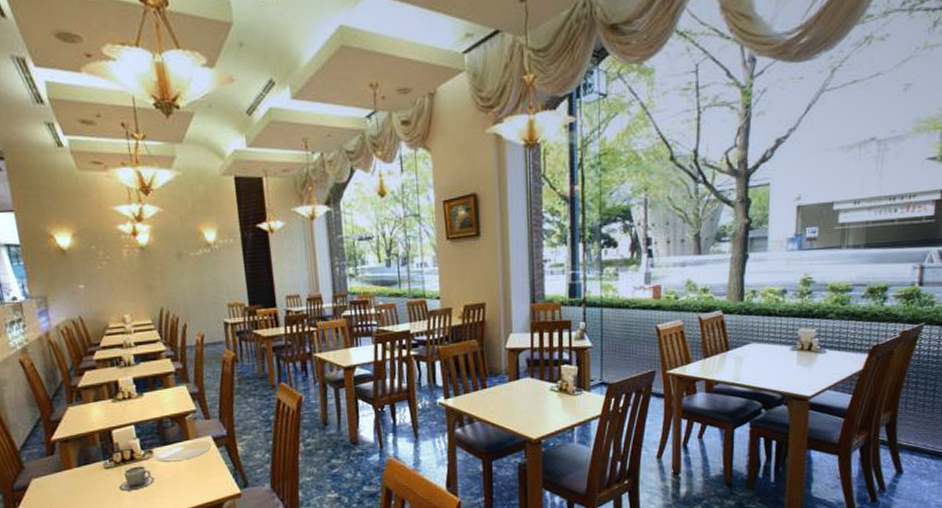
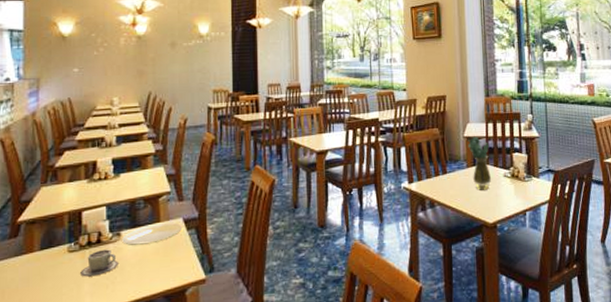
vase: none [509,347,536,405] -> present [467,135,491,190]

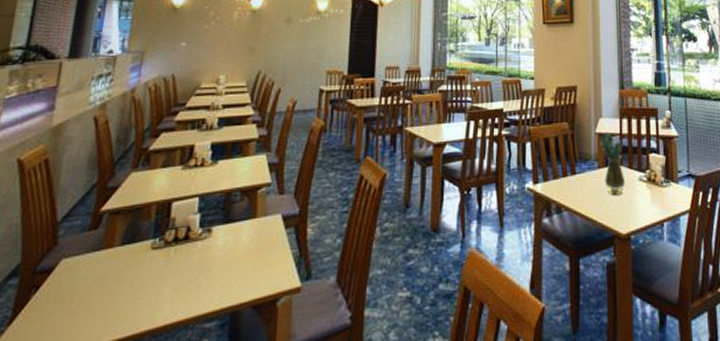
cup: present [80,249,120,277] -> none [162,247,207,279]
plate: present [122,222,183,246] -> none [212,218,281,245]

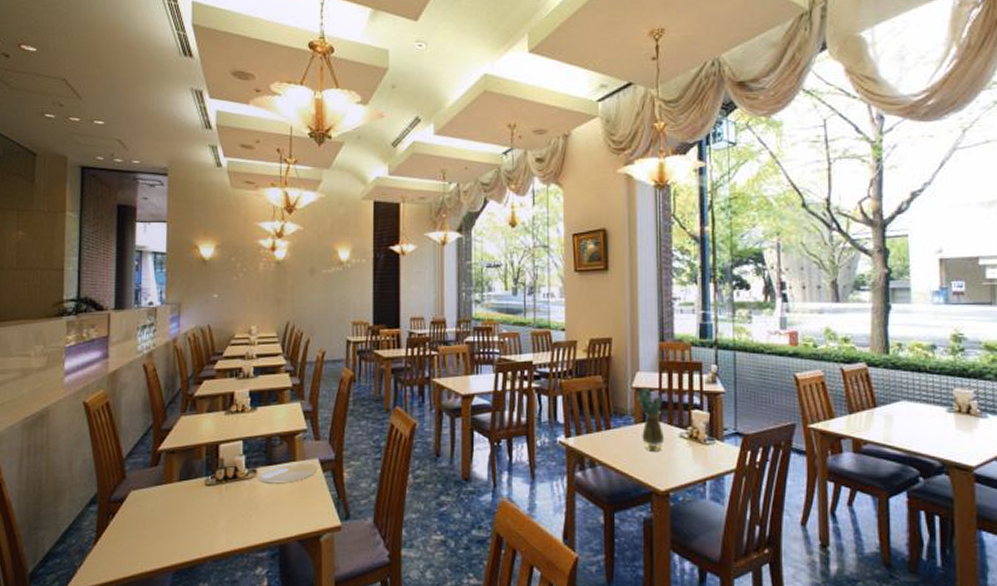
plate: none [212,218,281,245] -> present [258,462,319,485]

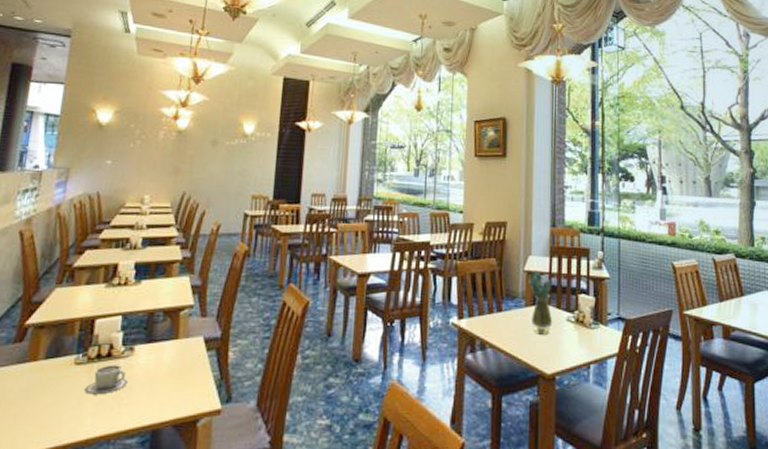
cup: none [217,486,255,513] -> present [85,365,129,395]
plate: present [258,462,319,485] -> none [134,339,203,364]

